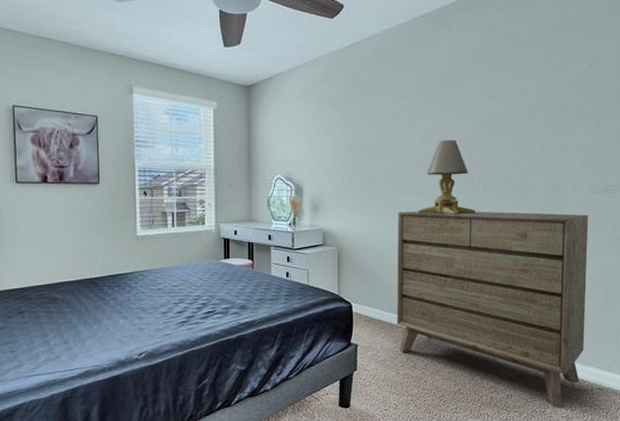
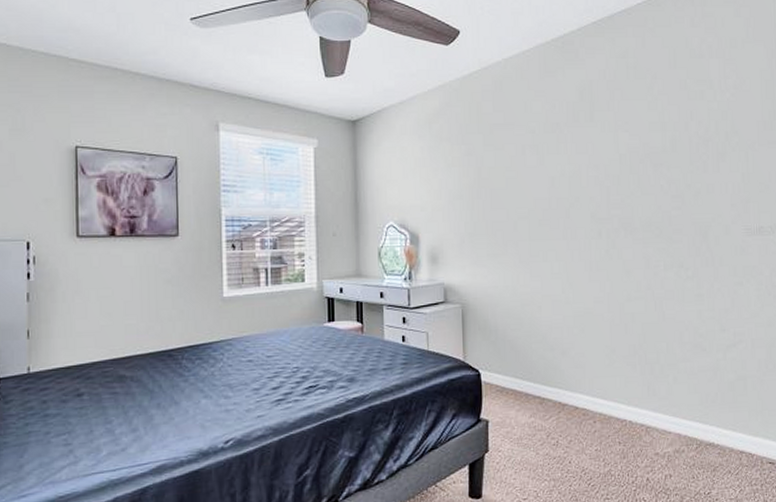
dresser: present [397,210,589,408] -> none [529,258,750,488]
lamp: present [417,140,476,215] -> none [552,178,618,264]

